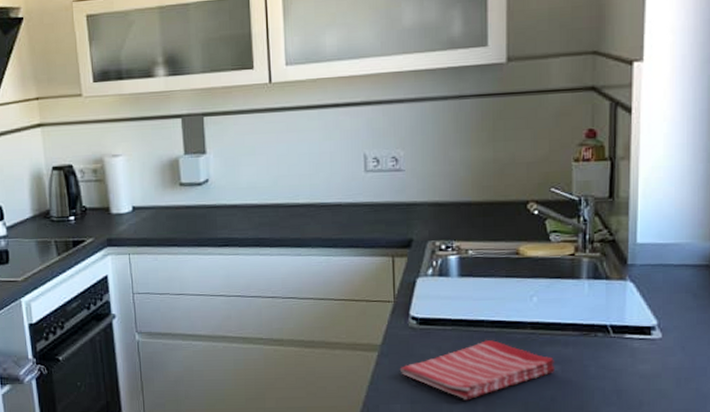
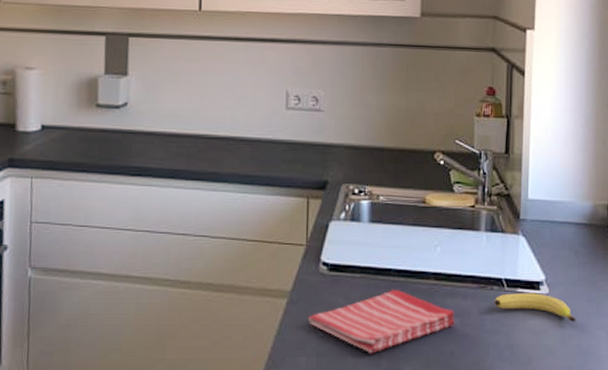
fruit: none [599,338,694,366] -> present [494,293,576,322]

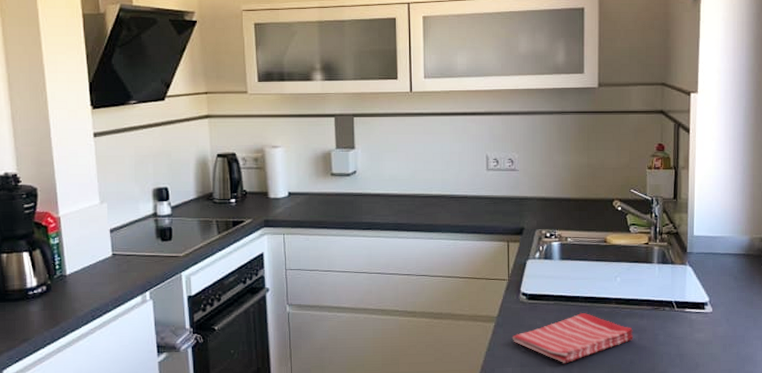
fruit: present [494,293,576,322] -> none [666,312,736,334]

